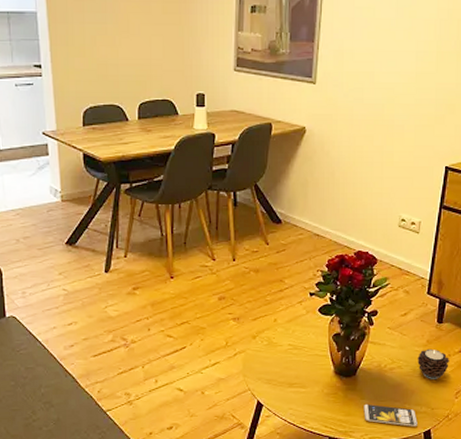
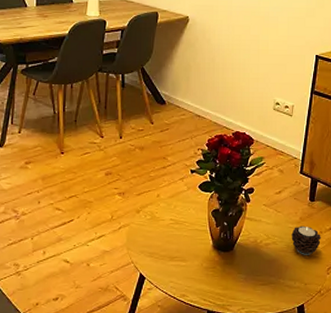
smartphone: present [364,404,418,427] -> none [240,279,292,301]

